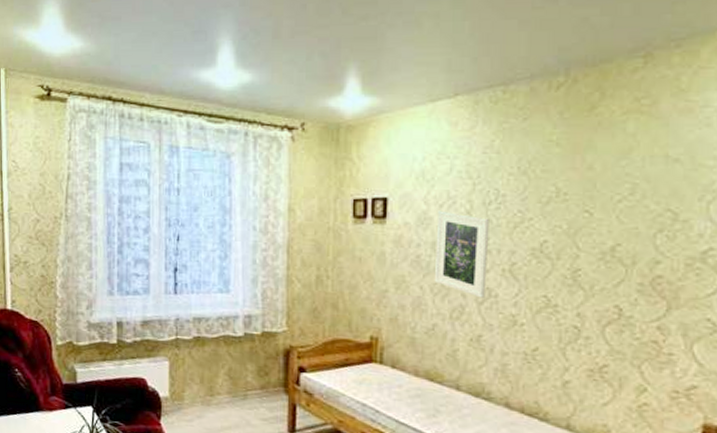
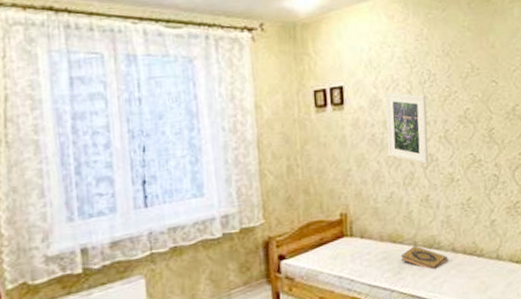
hardback book: none [438,389,499,422] -> present [401,246,448,270]

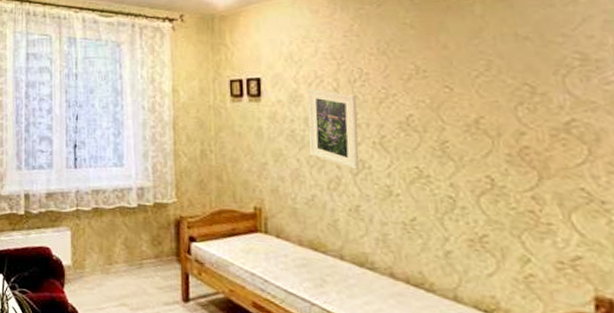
hardback book: present [401,246,448,270] -> none [323,259,385,292]

